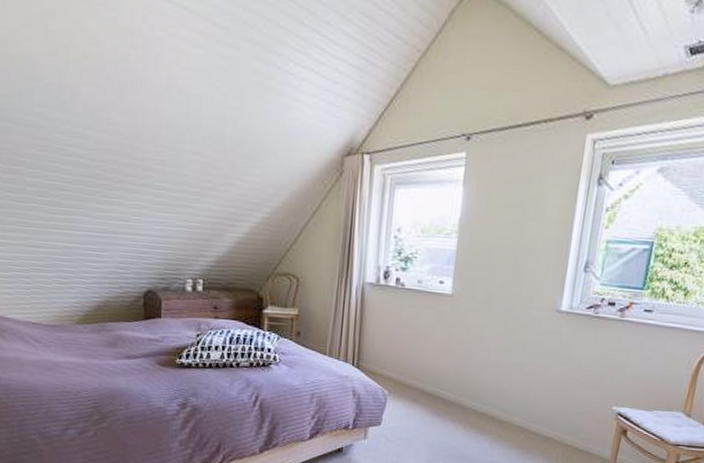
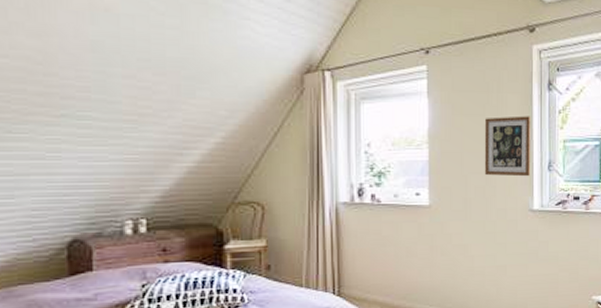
picture frame: none [513,210,573,276] -> present [485,116,531,177]

